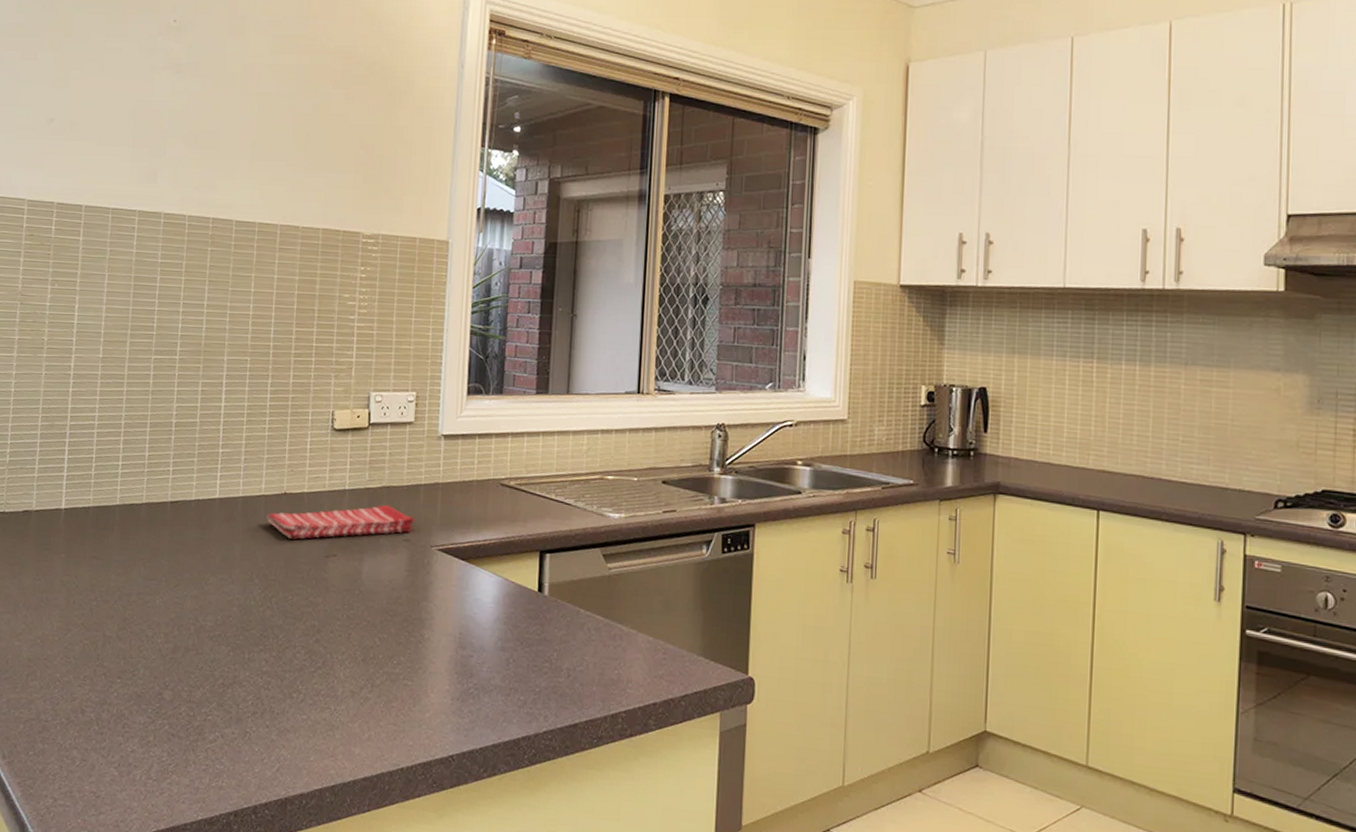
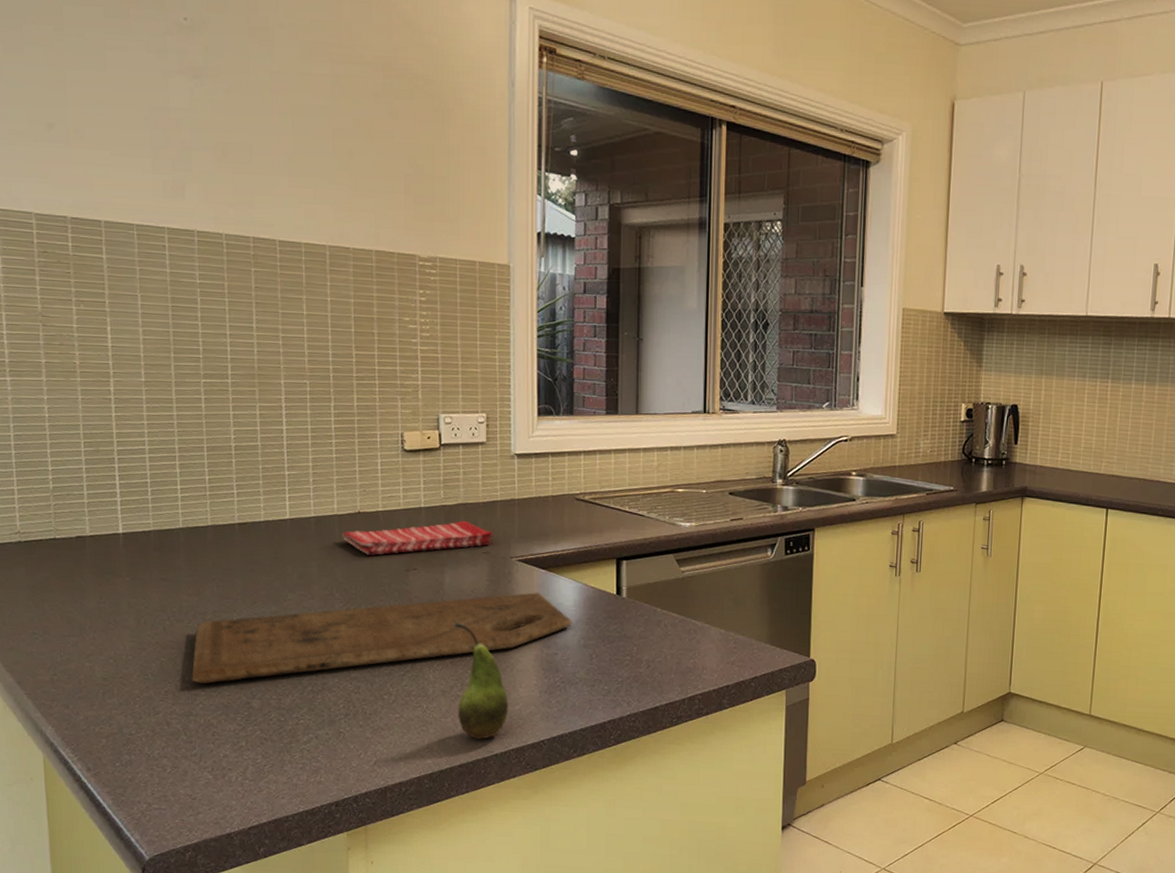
cutting board: none [110,585,490,671] -> present [191,592,572,684]
fruit: none [366,616,419,750] -> present [454,623,509,739]

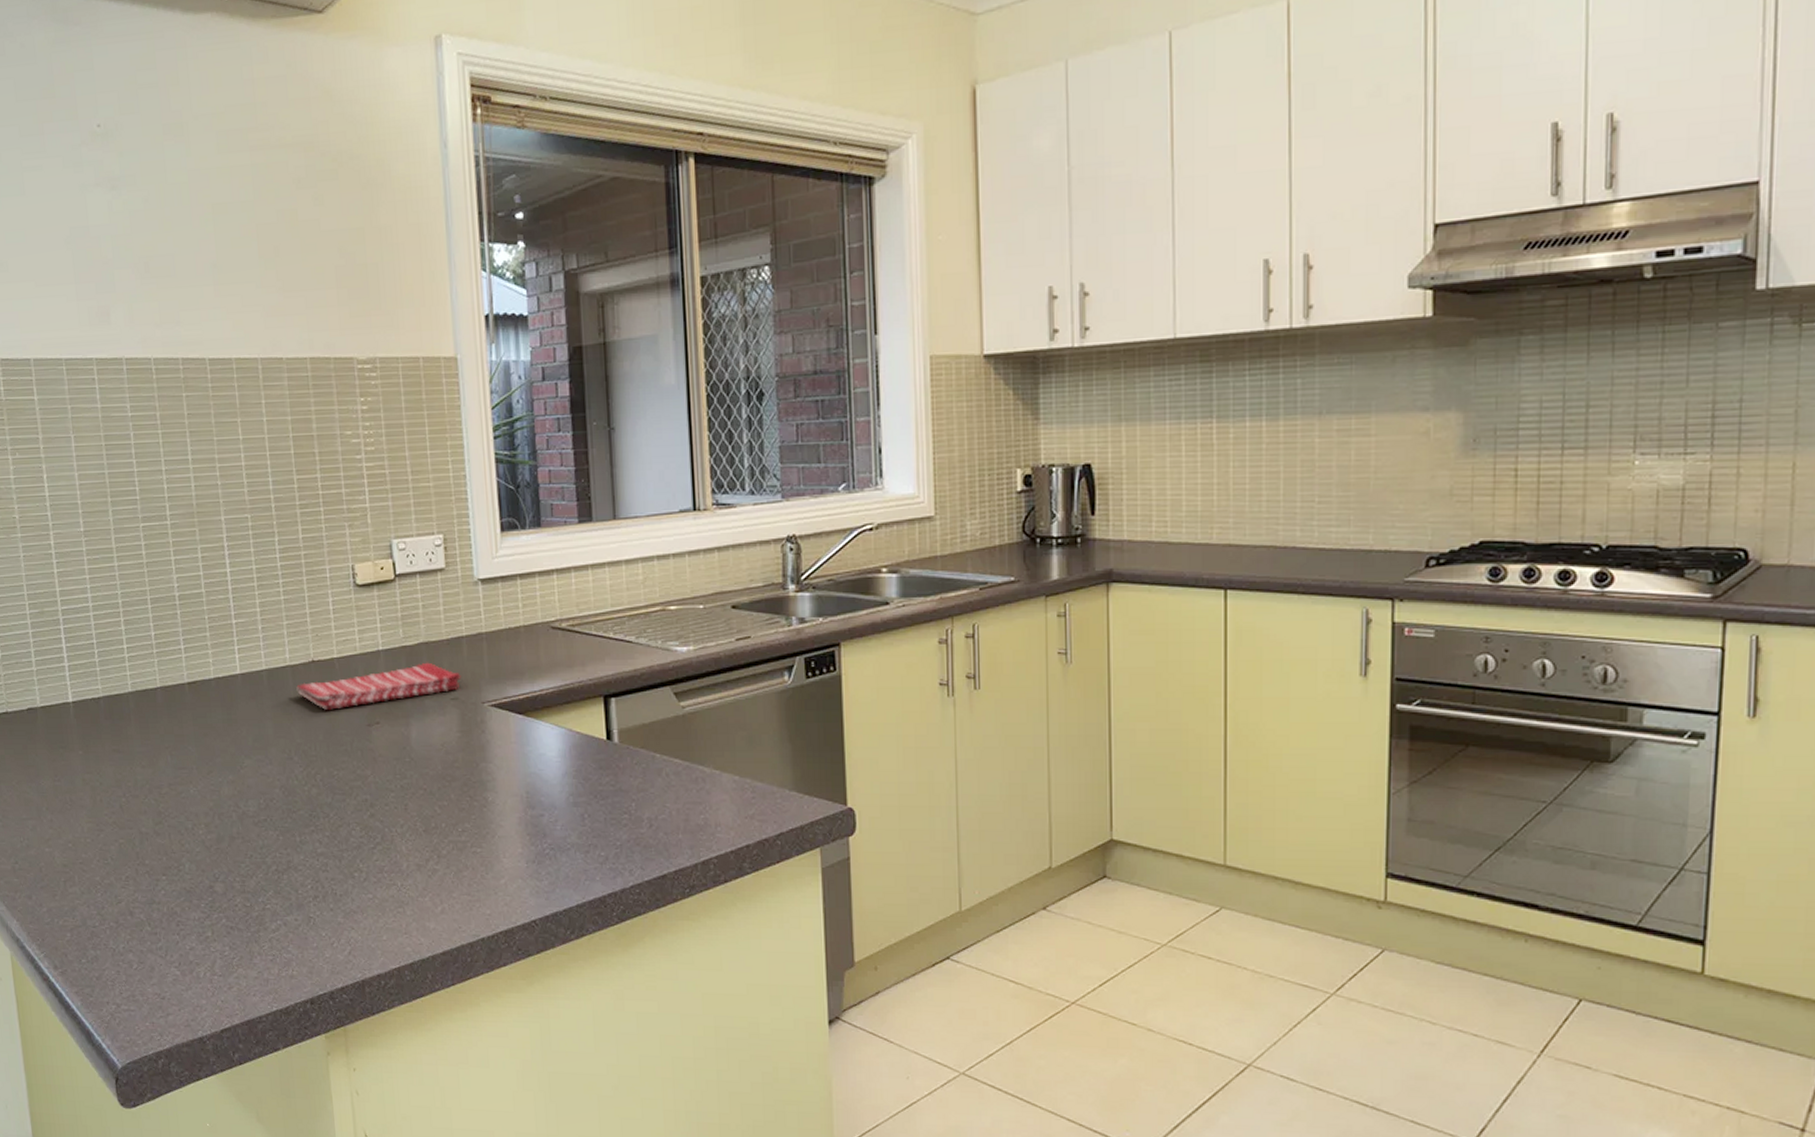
cutting board: present [191,592,572,684] -> none [151,743,558,867]
fruit: present [454,623,509,739] -> none [425,784,493,921]

